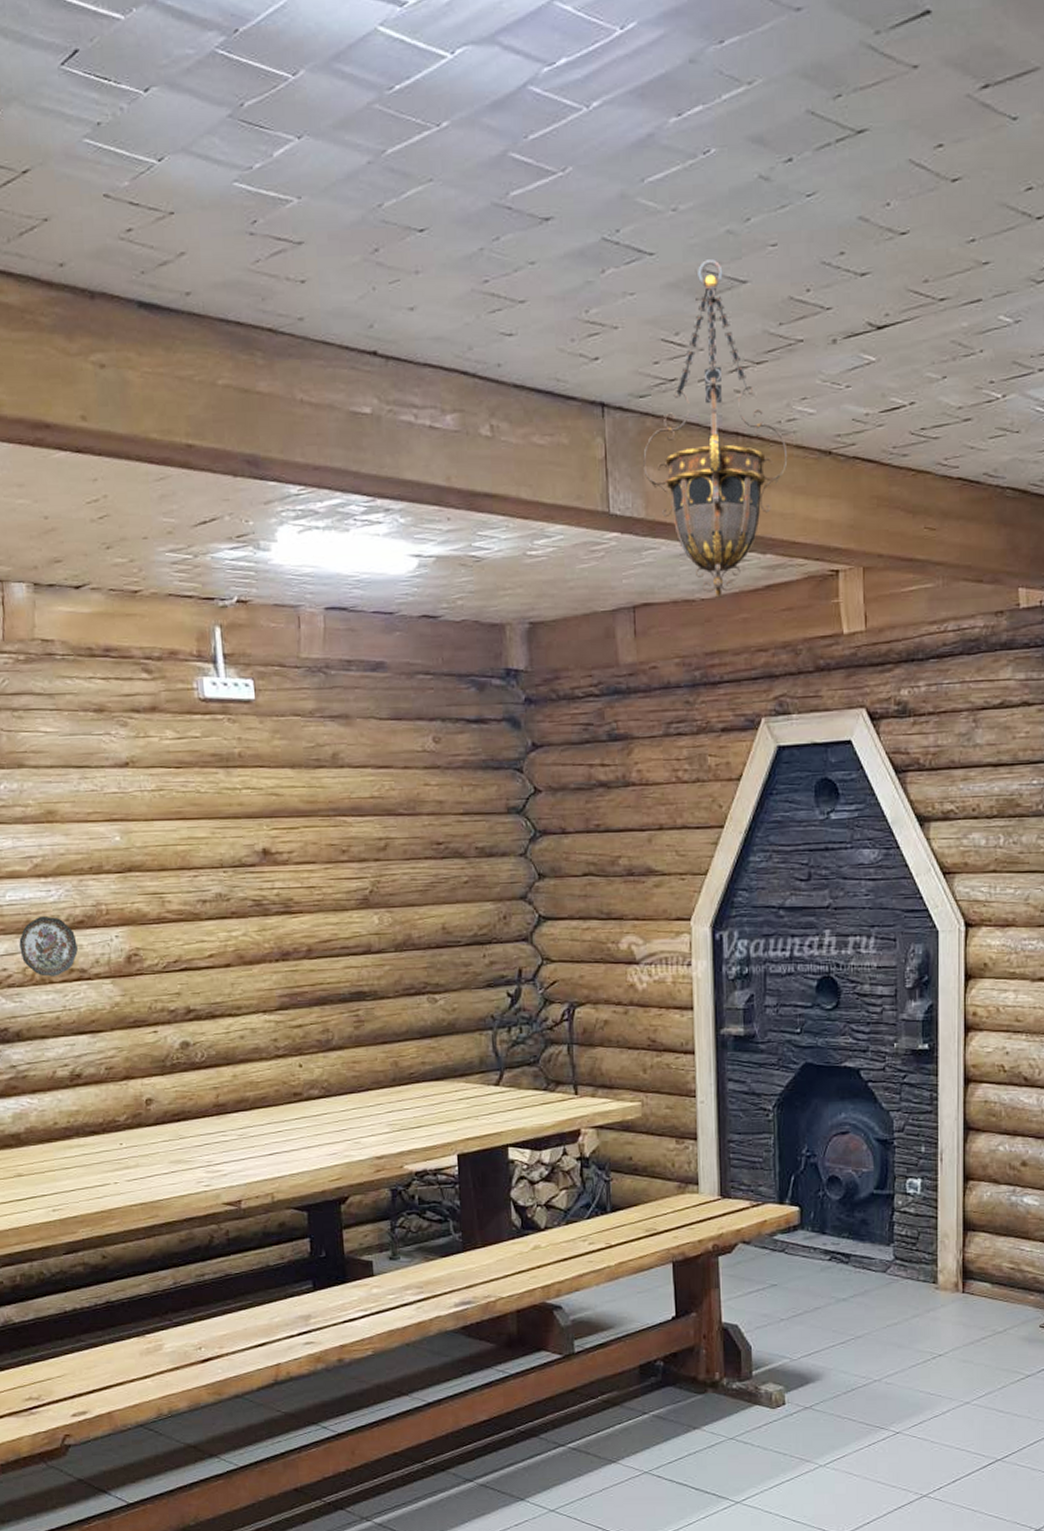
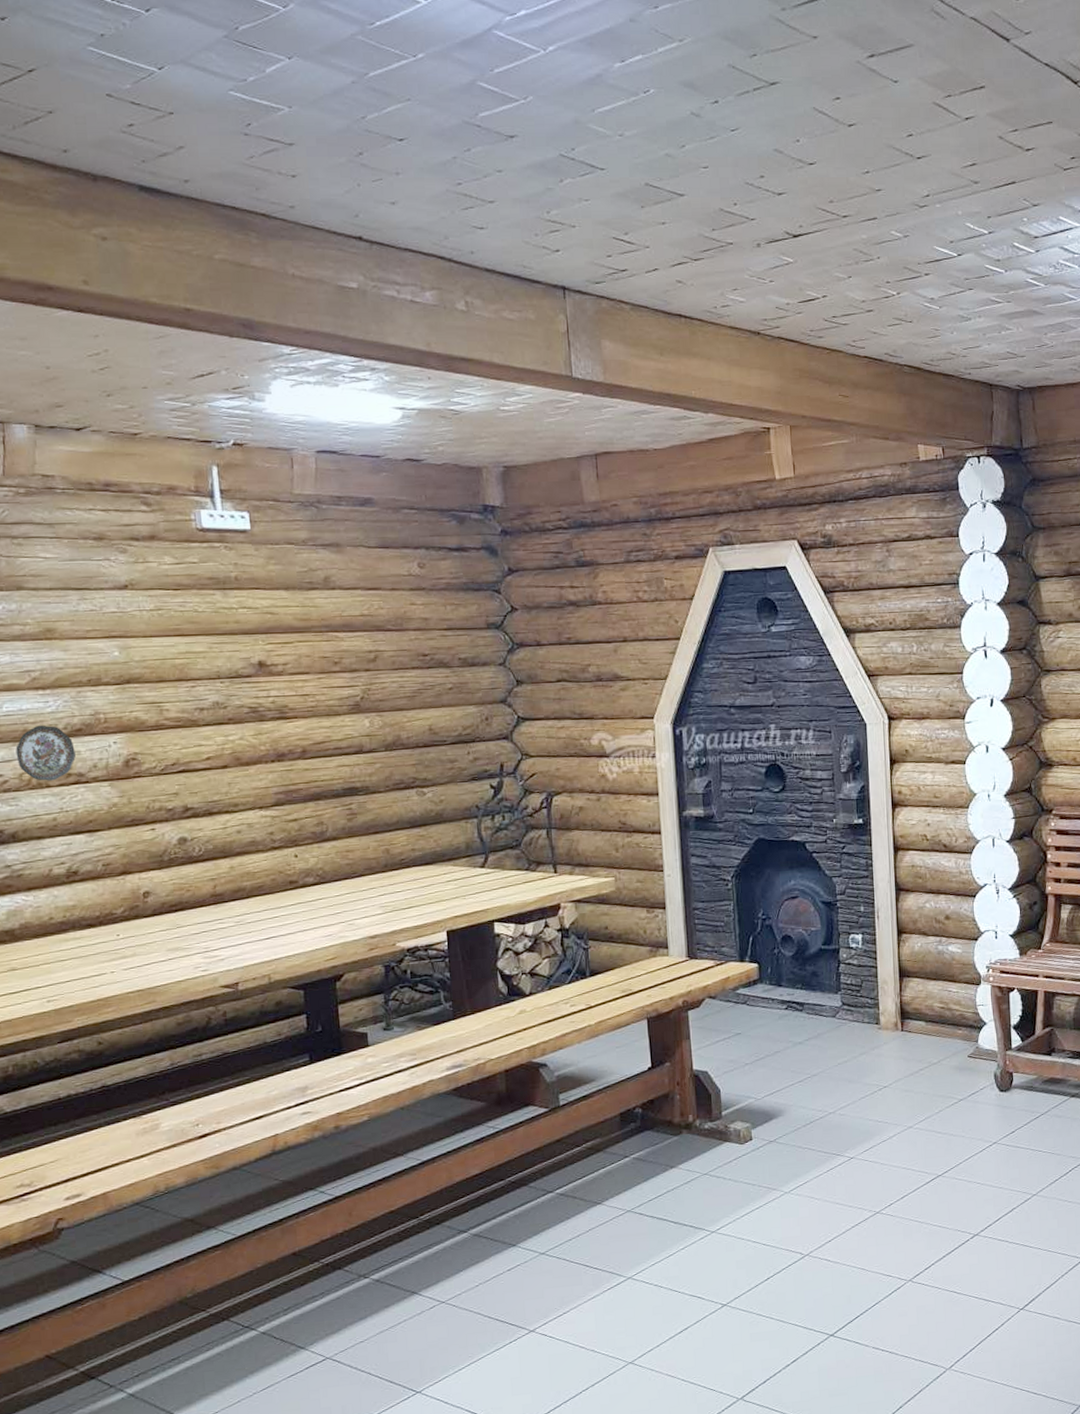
hanging lantern: present [643,259,788,599] -> none [600,176,724,450]

